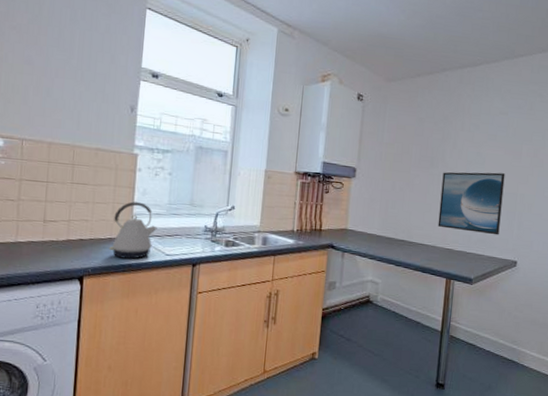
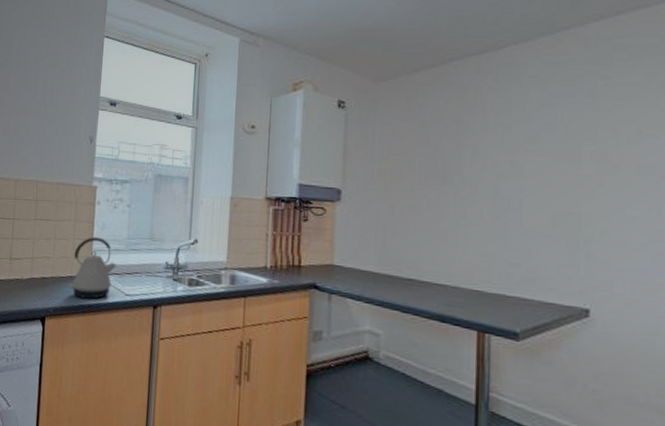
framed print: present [437,172,505,235] -> none [459,185,557,272]

